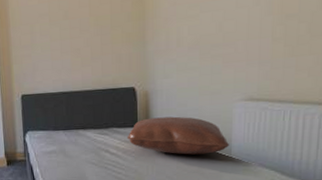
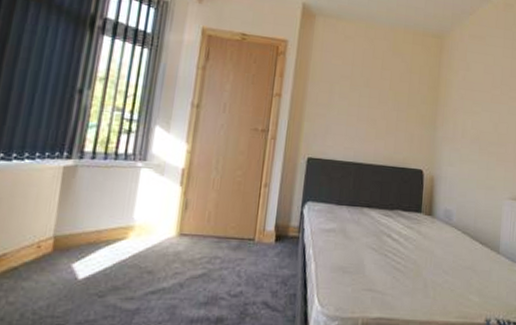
pillow: present [128,116,229,155] -> none [411,204,498,250]

